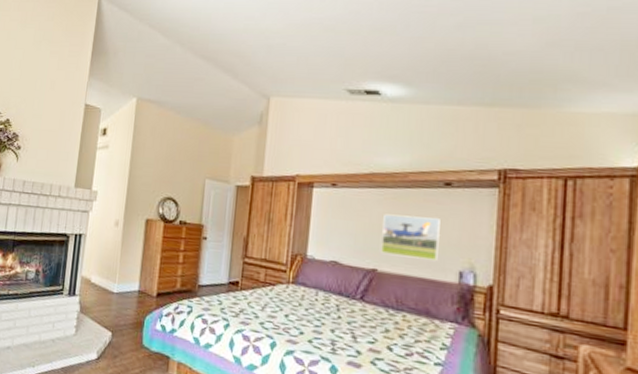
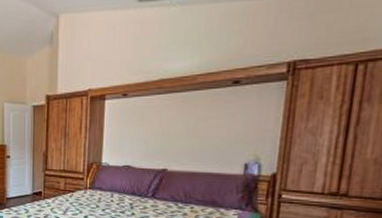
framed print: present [381,214,440,261] -> none [170,117,228,156]

